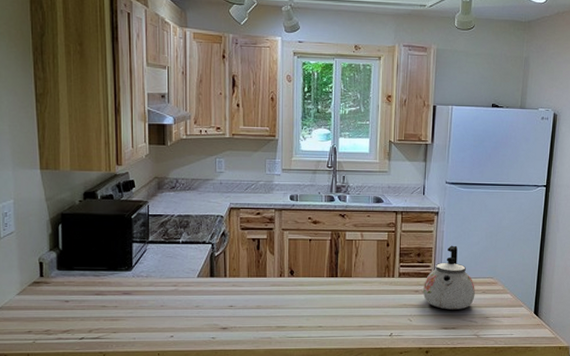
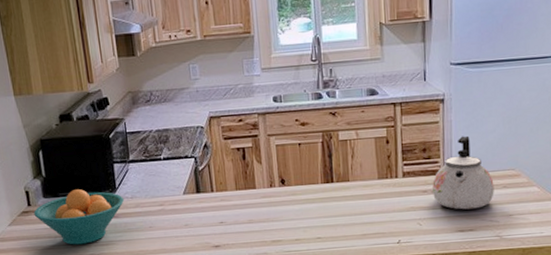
fruit bowl: none [45,265,139,318] -> present [33,189,124,245]

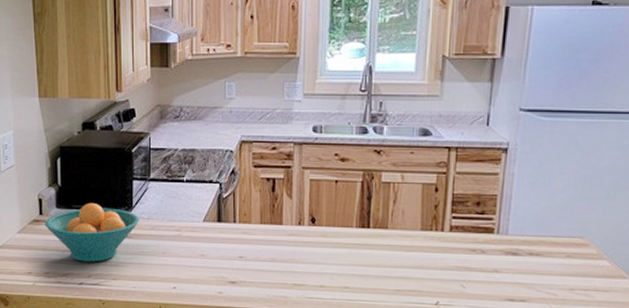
kettle: present [432,135,494,210] -> none [483,192,556,277]

